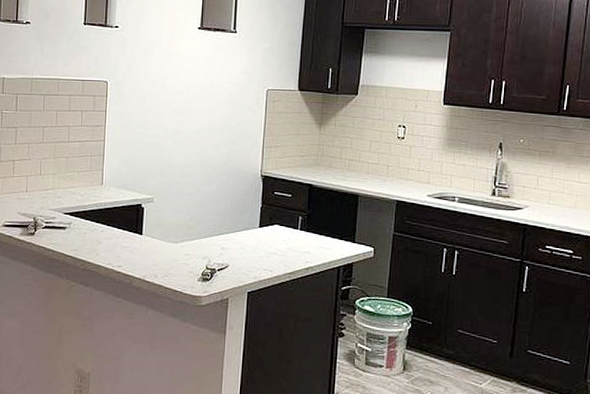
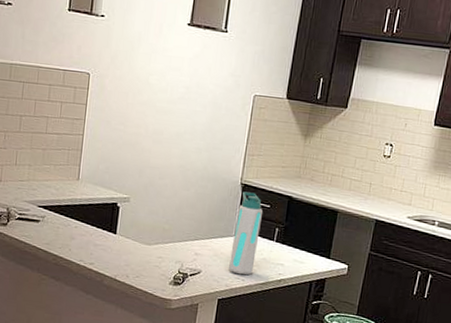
water bottle: none [255,183,284,266] -> present [228,191,263,275]

